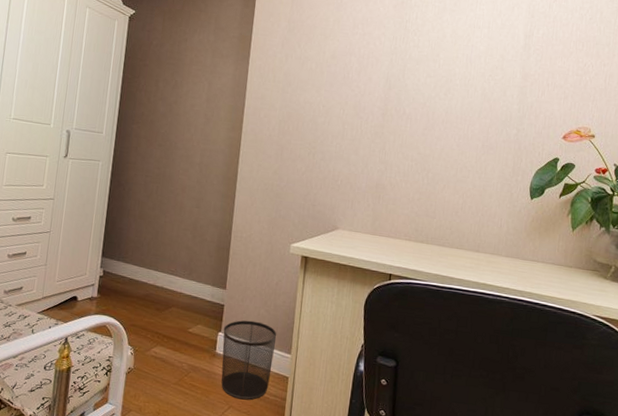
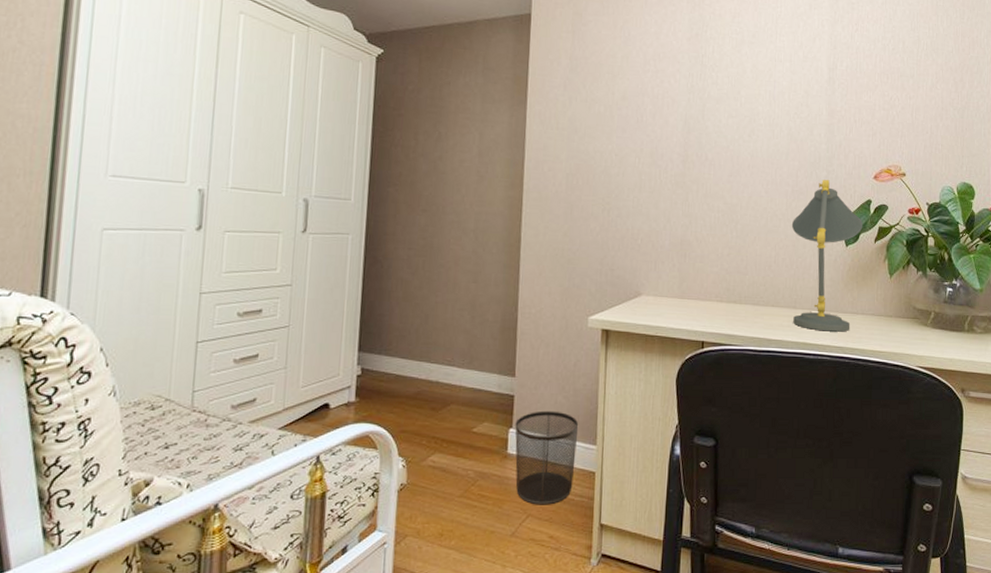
desk lamp: none [475,136,549,277] -> present [791,179,863,332]

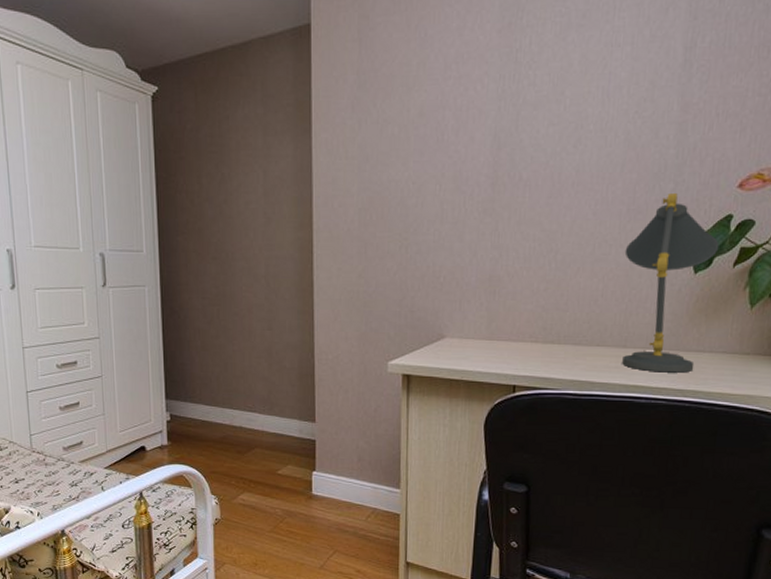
waste bin: present [515,410,579,505] -> none [318,455,382,543]

